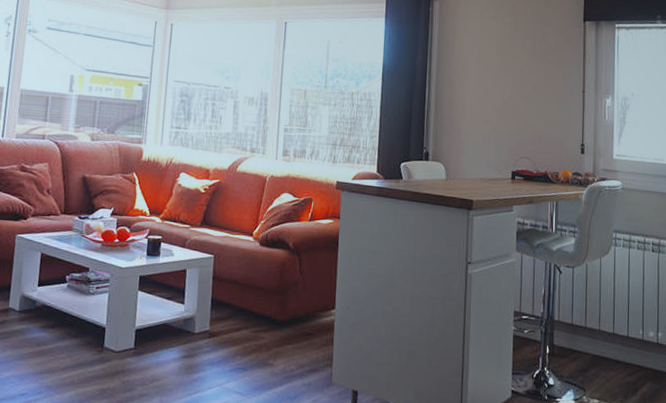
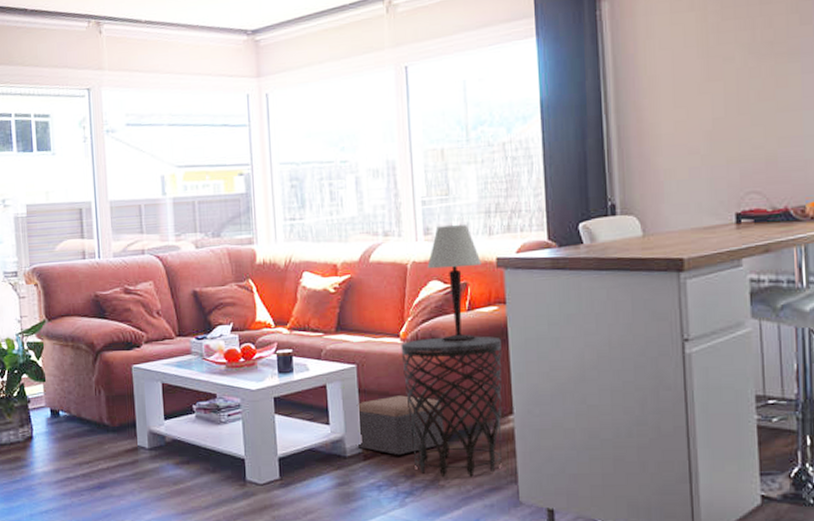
footstool: none [205,284,280,335] -> present [356,395,444,455]
side table: none [251,239,332,359] -> present [401,336,502,478]
table lamp: none [282,150,325,246] -> present [427,225,482,343]

